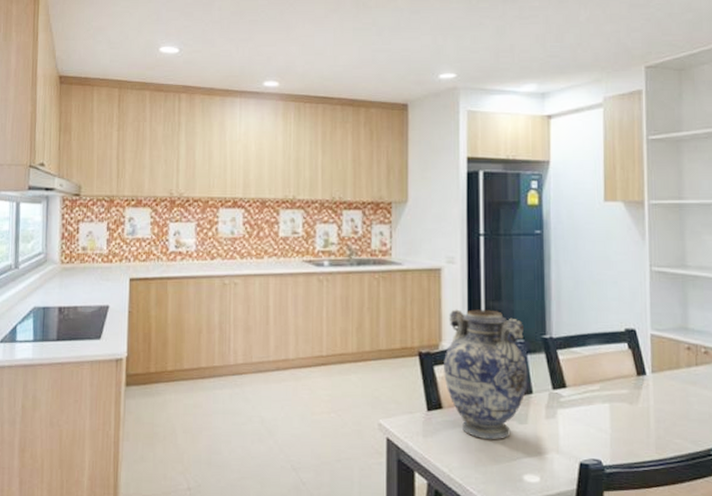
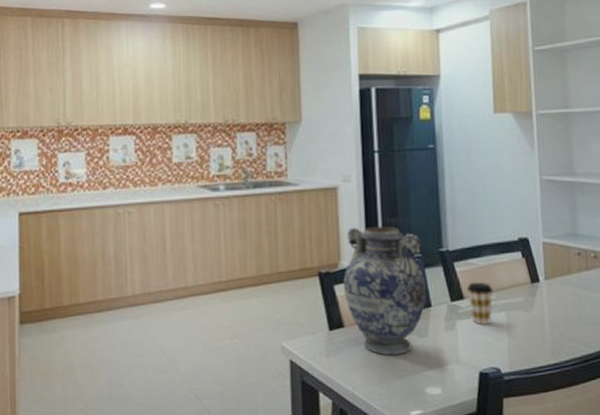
coffee cup: none [569,371,597,415] -> present [466,282,493,324]

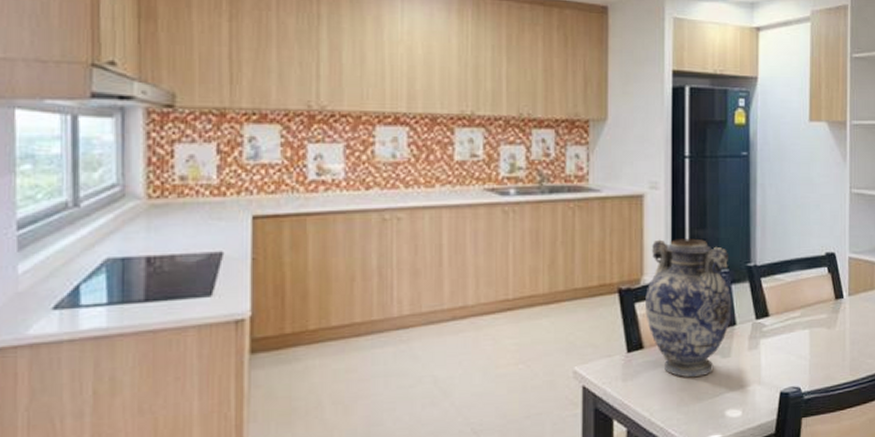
coffee cup: present [466,282,493,324] -> none [772,298,798,343]

